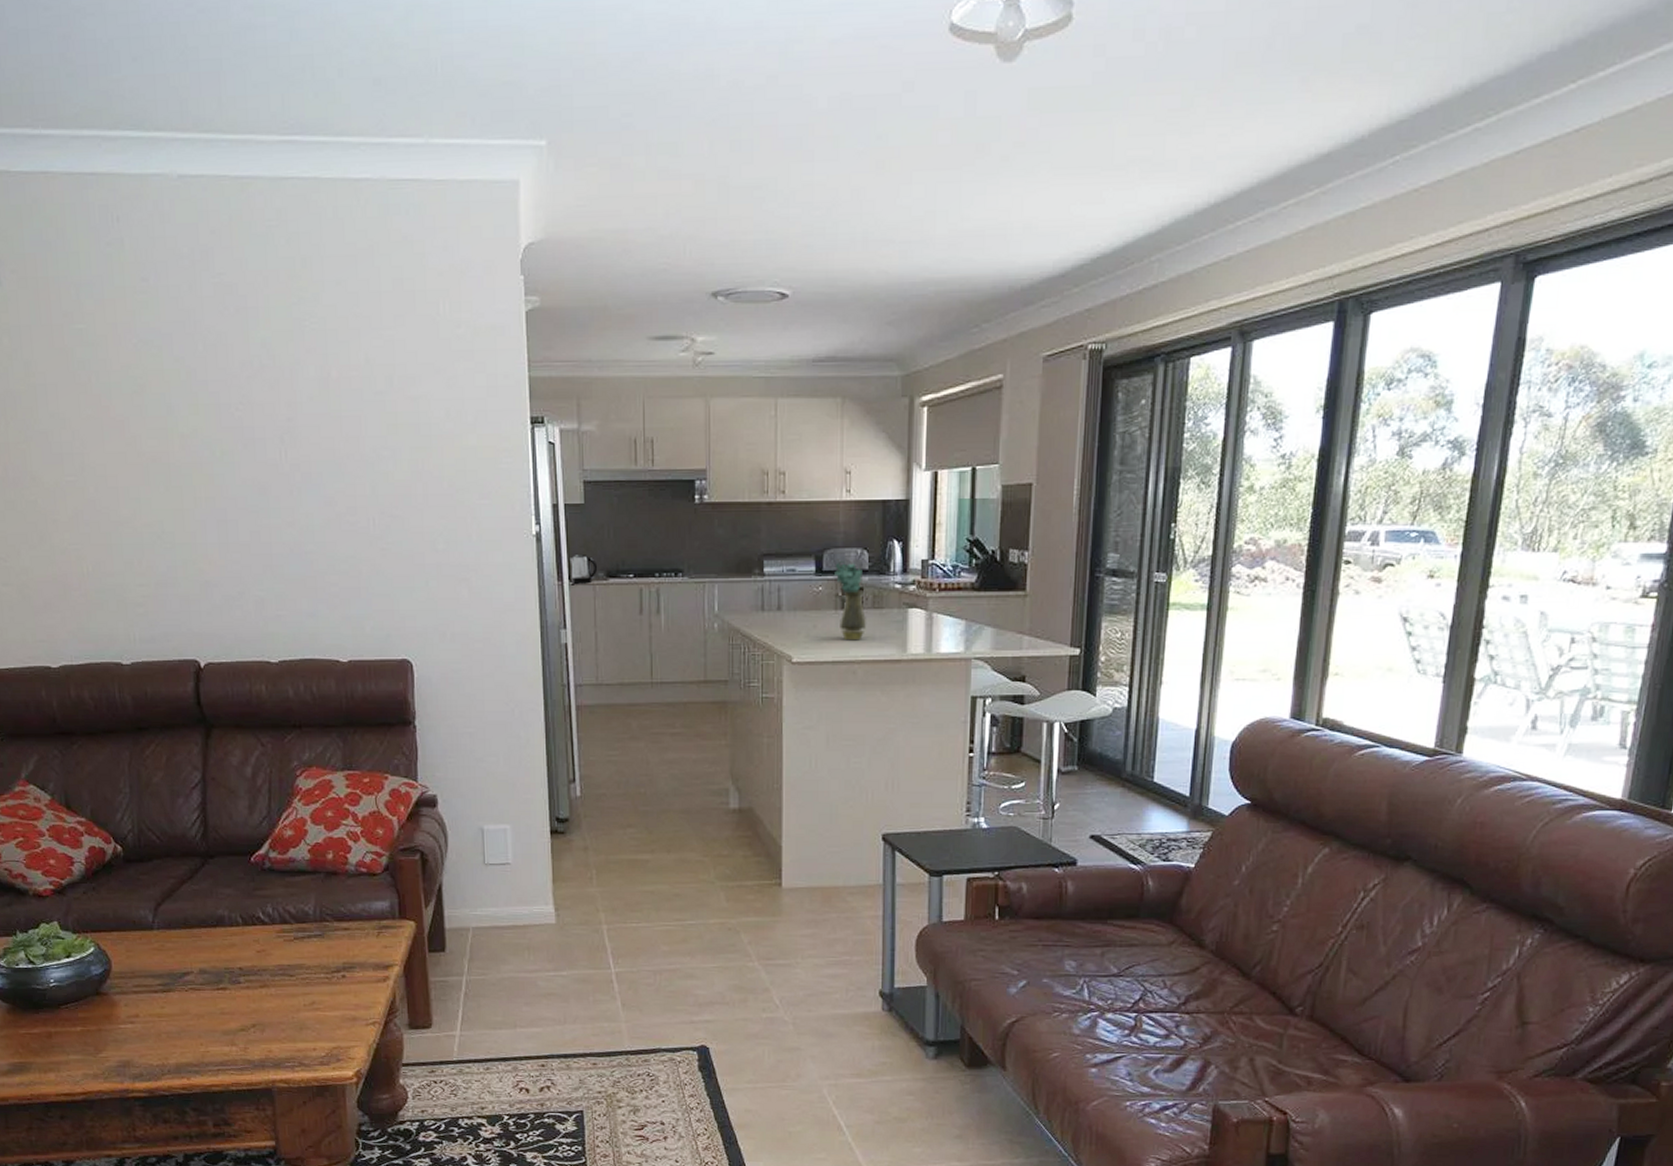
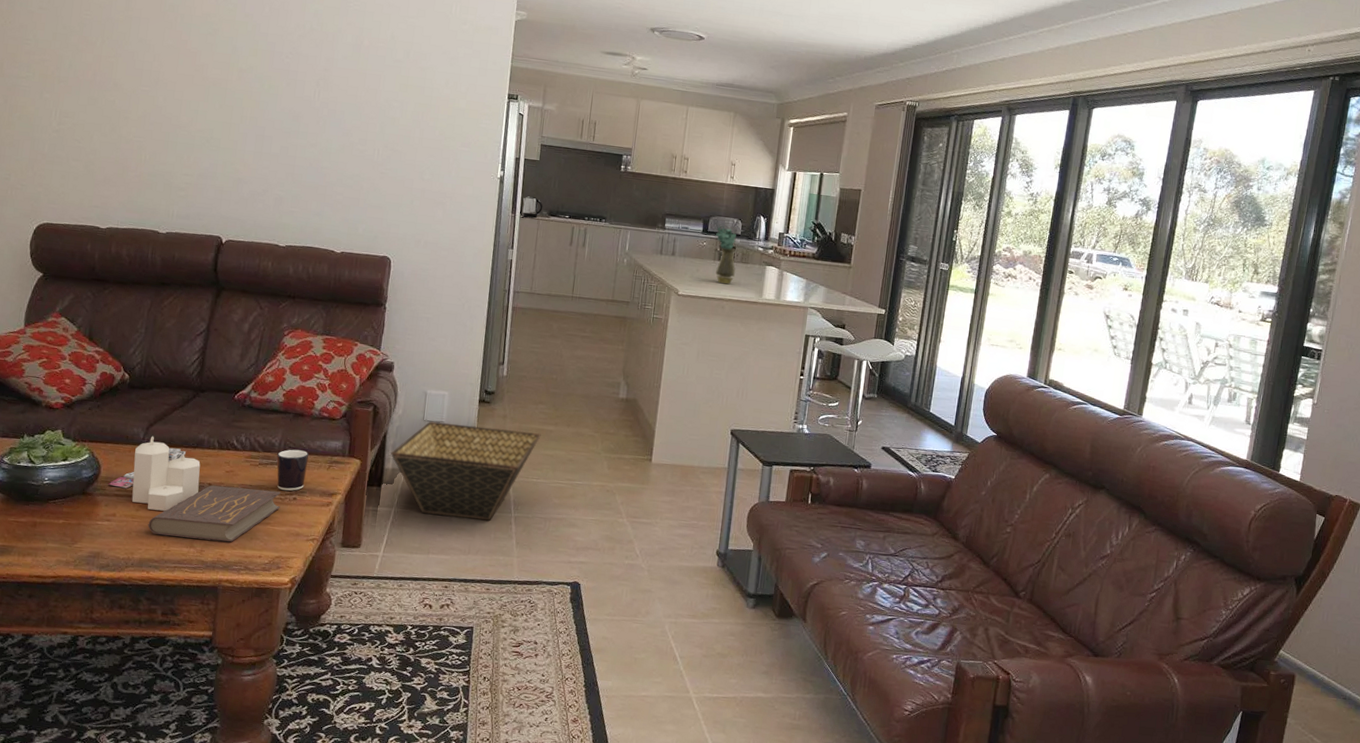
magazine: none [121,929,206,983] -> present [106,447,186,488]
candle: none [146,917,229,1006] -> present [131,436,201,511]
book: none [178,969,328,1036] -> present [148,485,281,542]
mug: none [313,916,353,968] -> present [276,449,309,492]
basket: none [451,864,635,982] -> present [391,421,541,521]

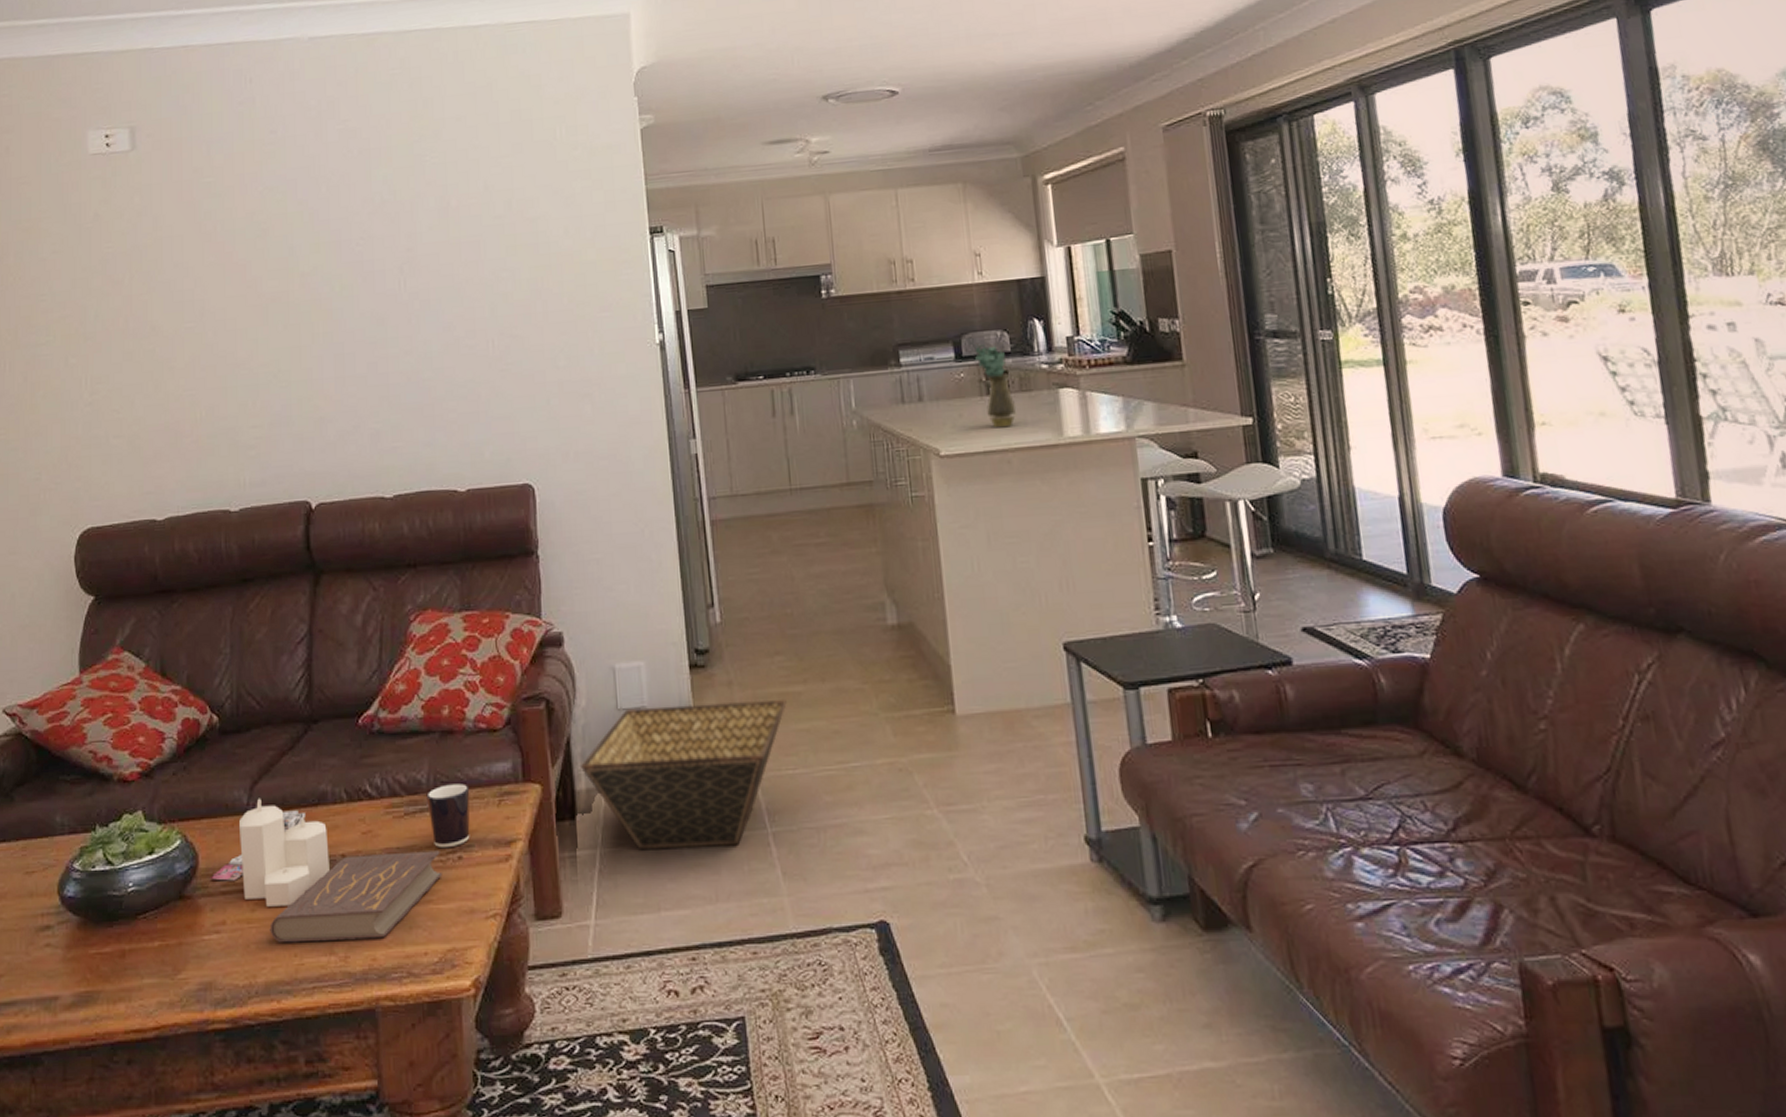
kettle: present [522,196,543,219] -> none [696,359,726,391]

